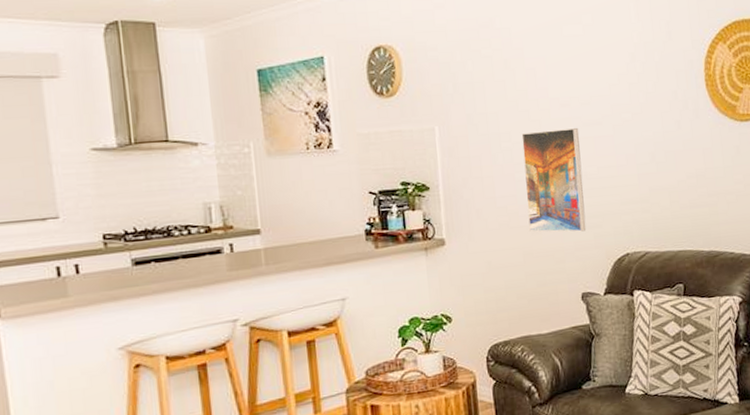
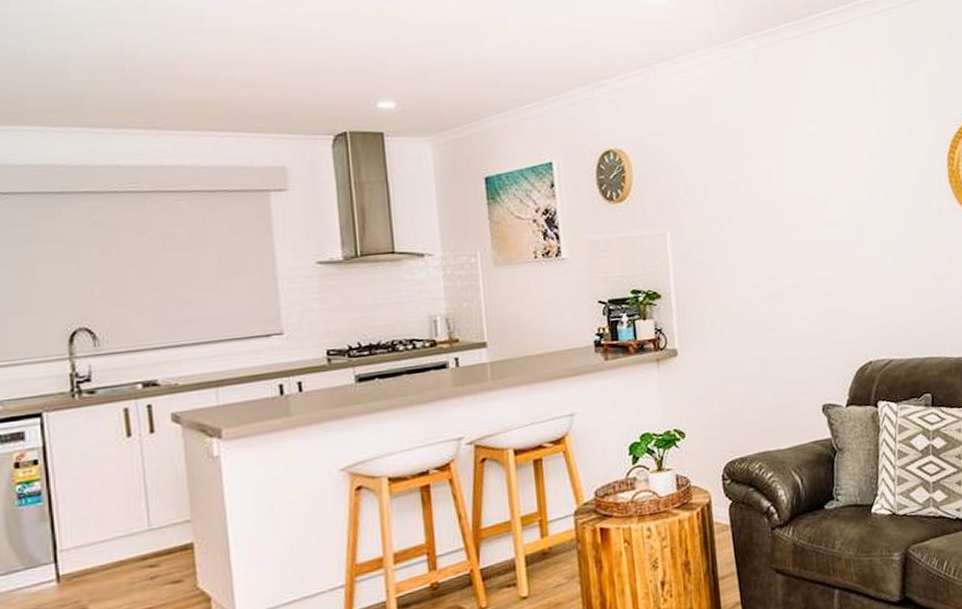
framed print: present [521,127,586,232] -> none [756,229,826,341]

